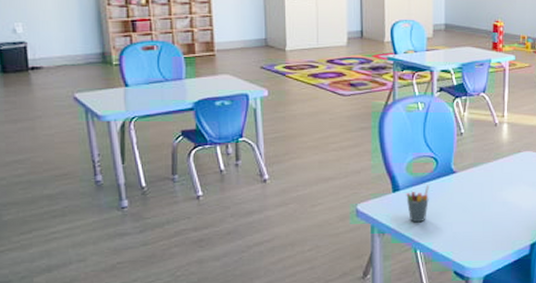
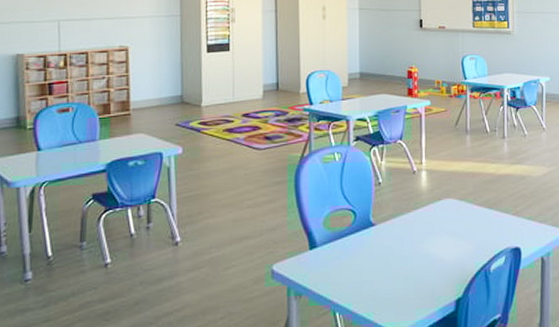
pen holder: present [406,184,429,223] -> none [324,239,348,282]

